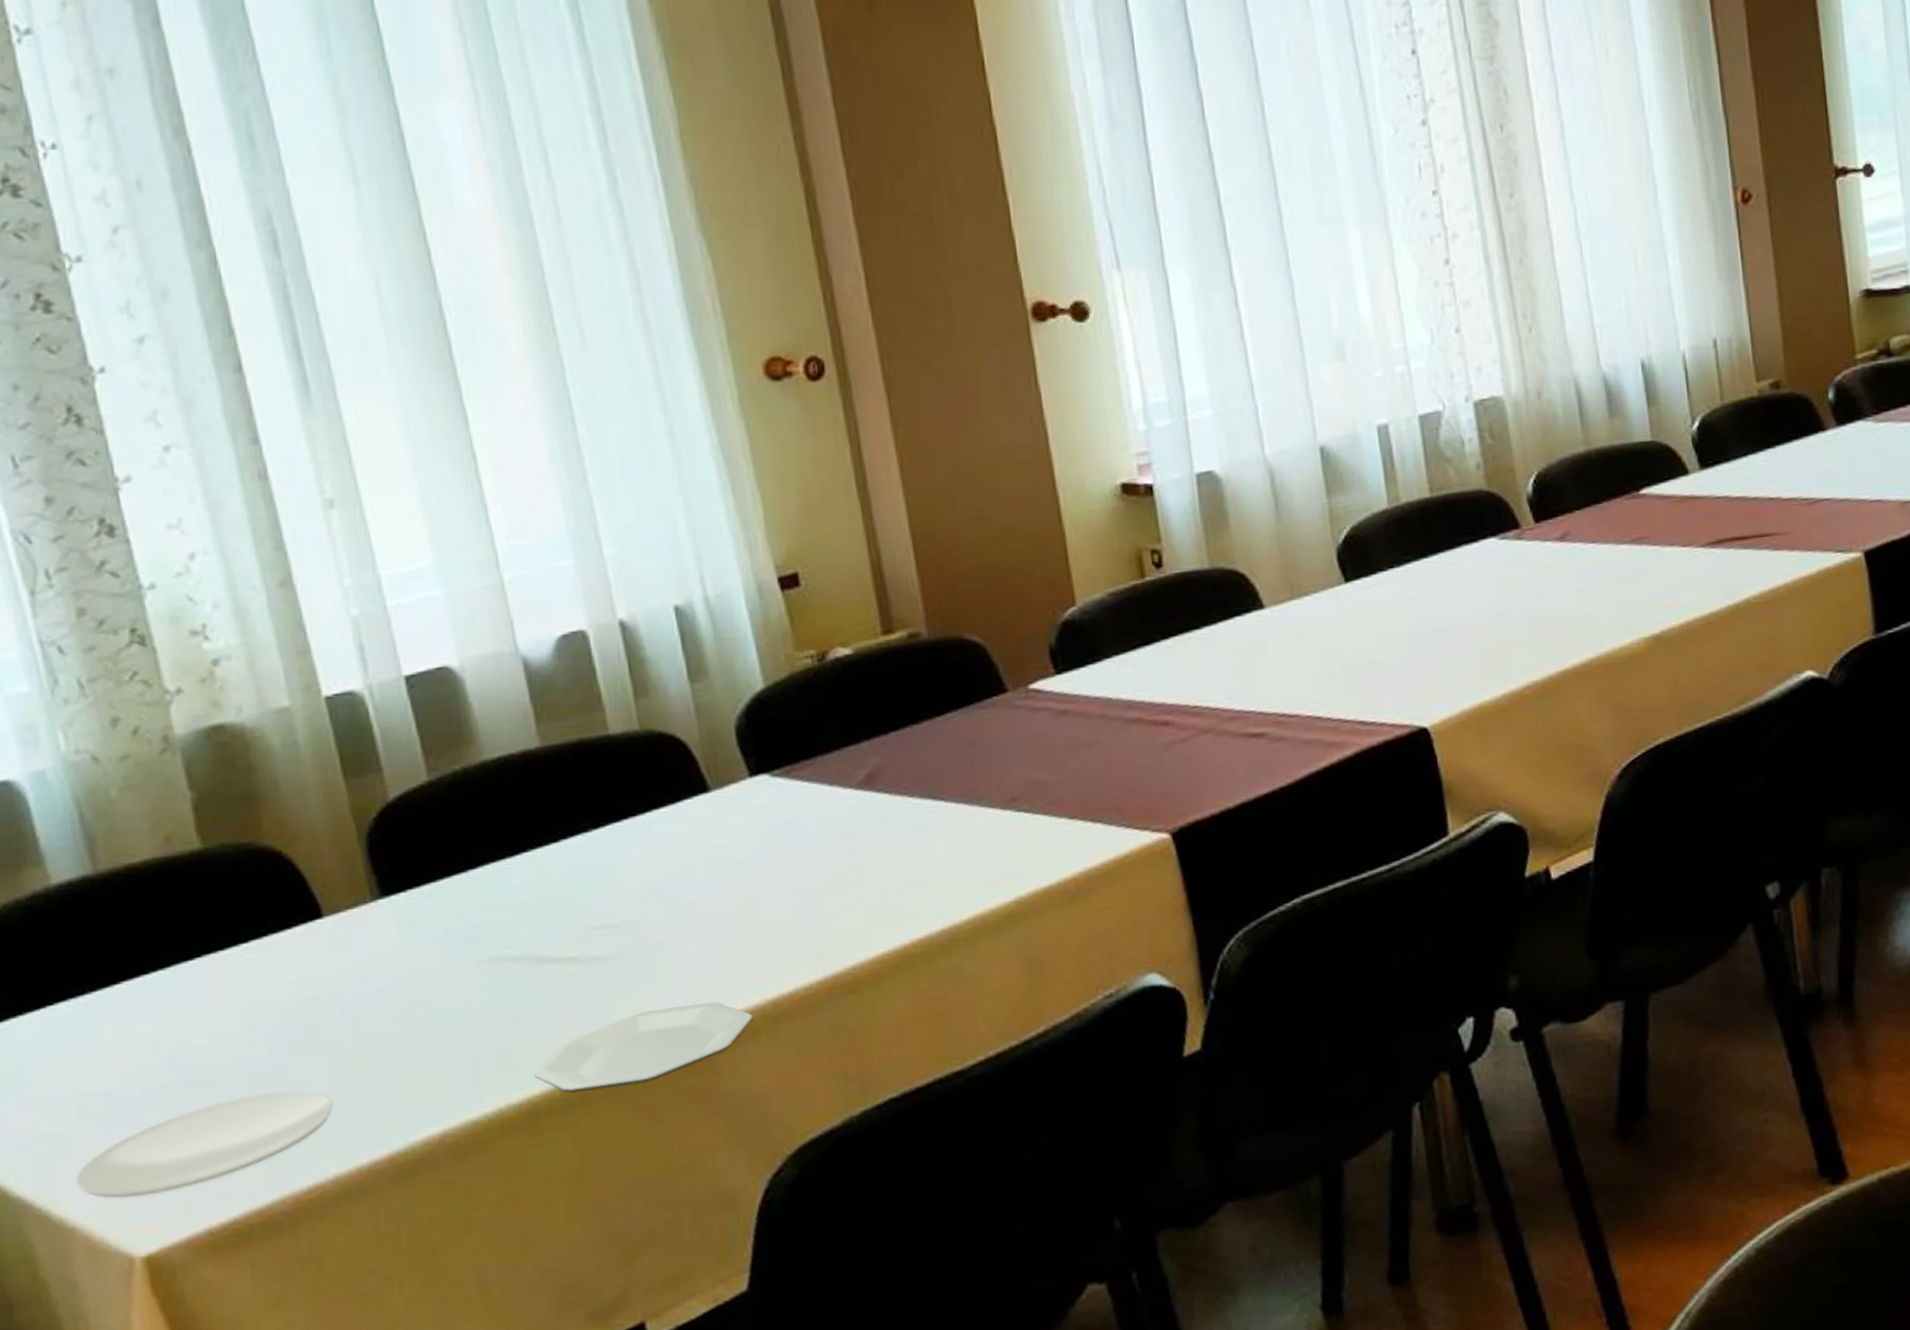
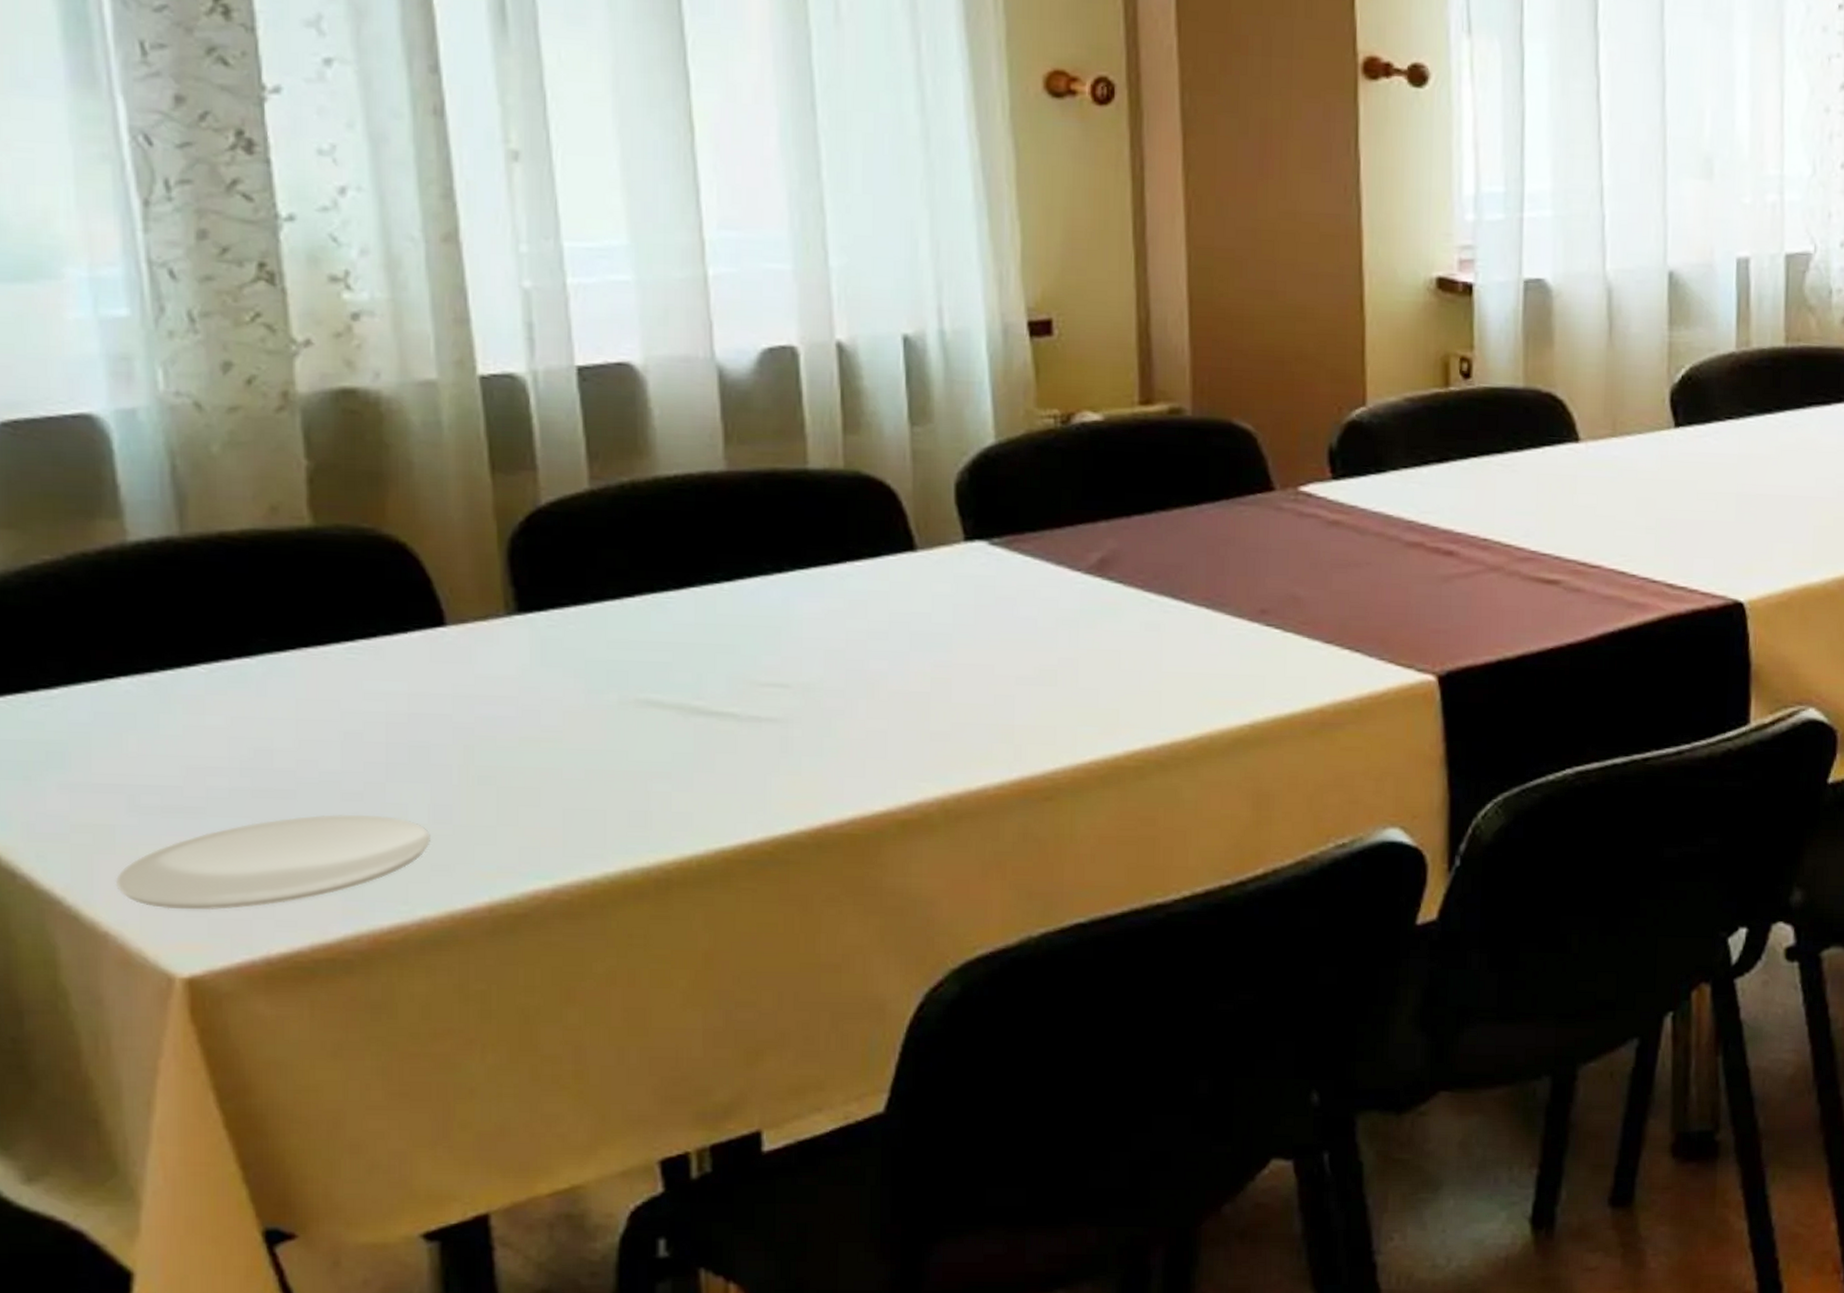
plate: present [534,1001,753,1093] -> none [670,785,931,866]

